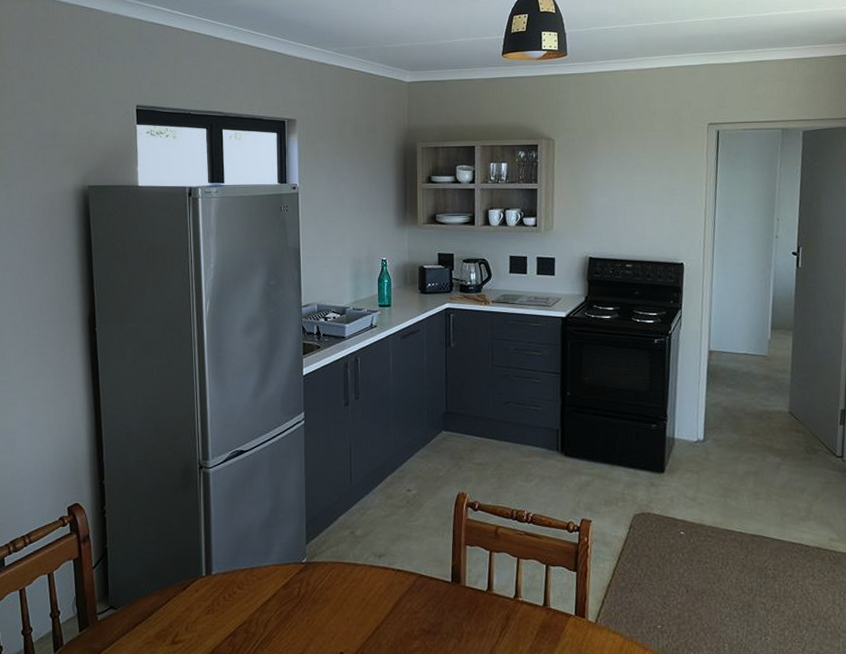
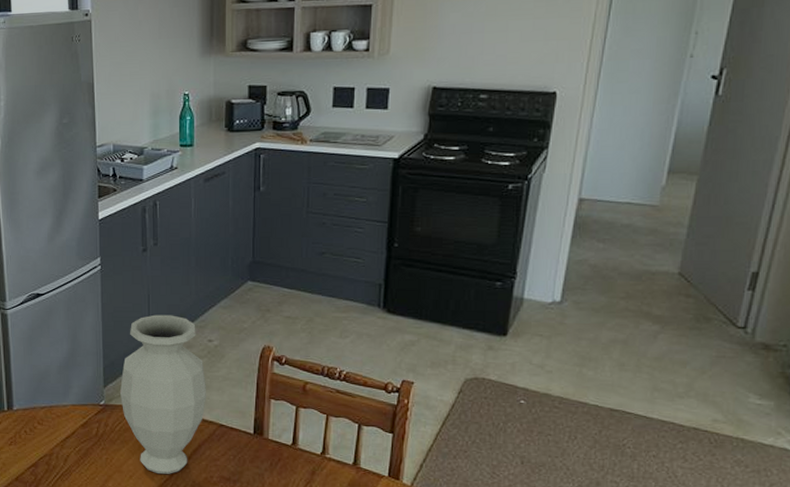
vase: none [323,466,407,632] -> present [120,314,207,474]

